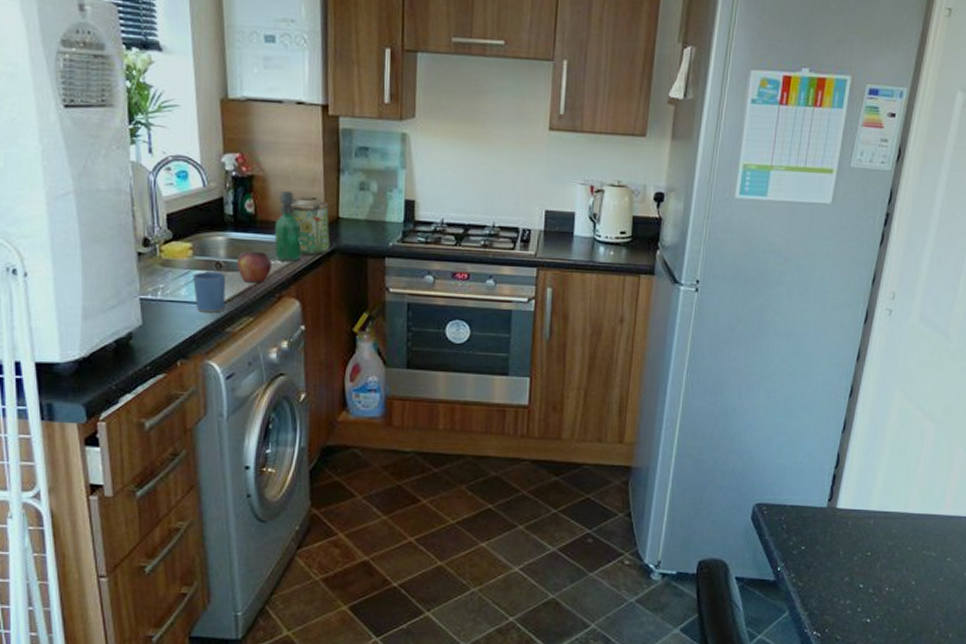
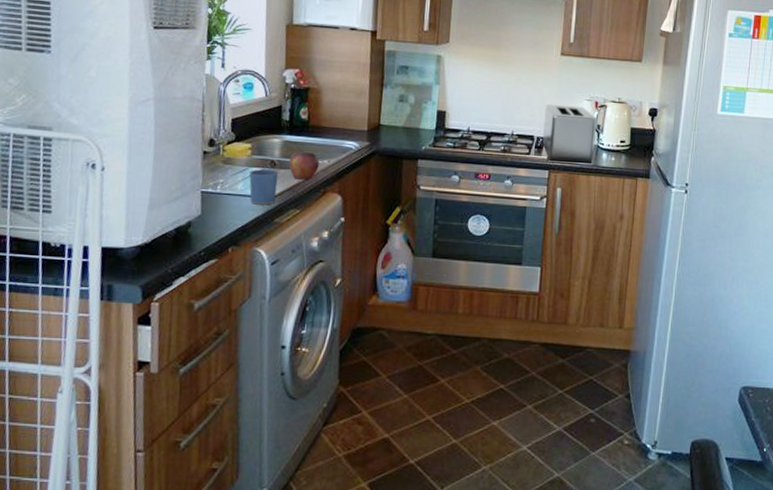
soap dispenser: present [274,190,302,263] -> none [322,100,348,163]
canister: present [291,196,330,256] -> none [339,105,372,157]
toaster: none [529,190,593,259] -> present [542,105,598,163]

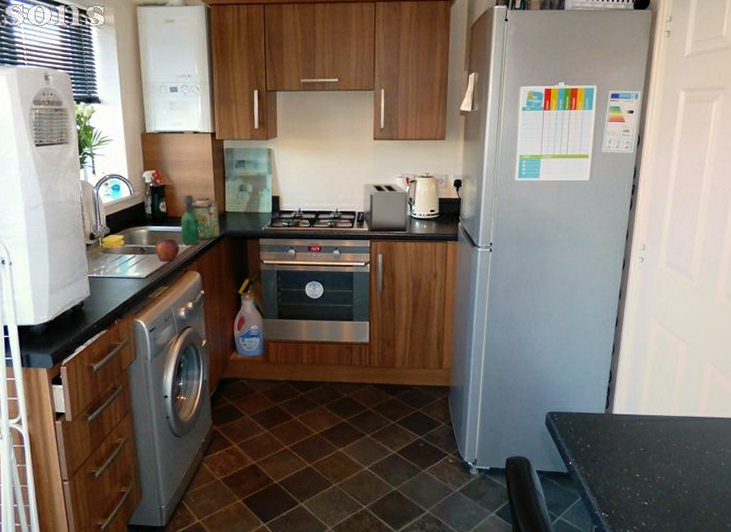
mug: present [249,168,279,205] -> none [125,254,148,284]
soap dispenser: none [322,100,348,163] -> present [180,194,200,246]
canister: none [339,105,372,157] -> present [192,197,220,240]

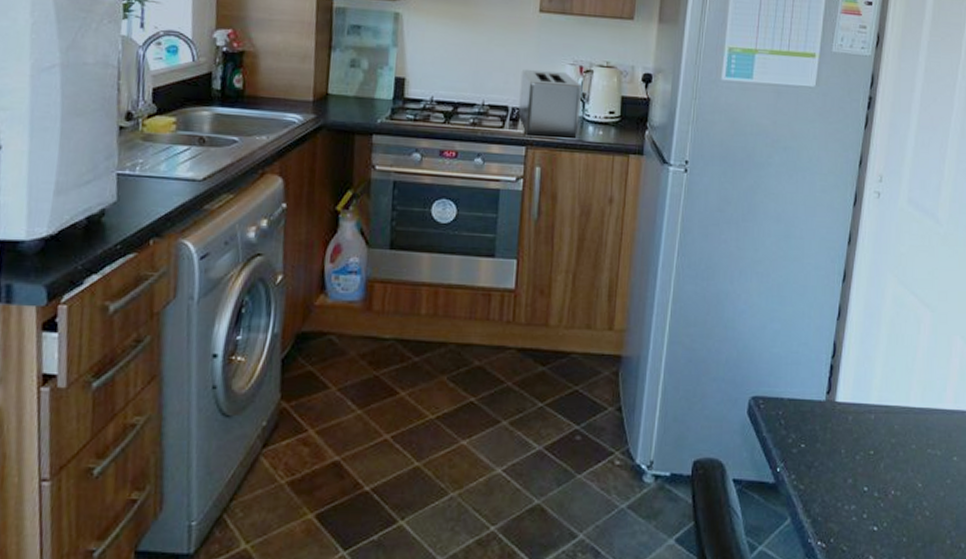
fruit: present [155,237,179,262] -> none [220,124,257,159]
soap dispenser: present [180,194,200,246] -> none [260,66,290,139]
canister: present [192,197,220,240] -> none [280,72,318,132]

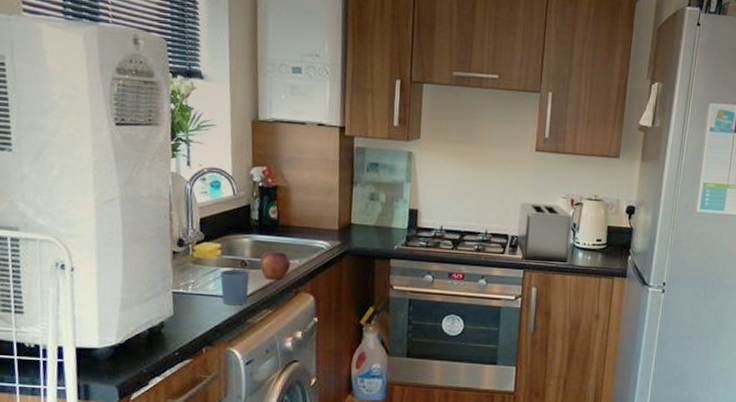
mug: none [173,146,209,189] -> present [220,268,250,306]
fruit: none [220,124,257,159] -> present [260,249,290,280]

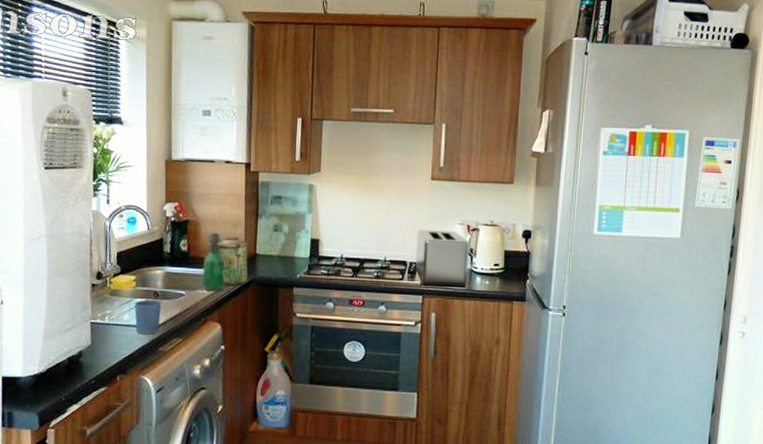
fruit: present [260,249,290,280] -> none [171,280,199,309]
soap dispenser: none [293,199,318,262] -> present [202,232,225,292]
canister: none [309,204,343,257] -> present [217,236,248,286]

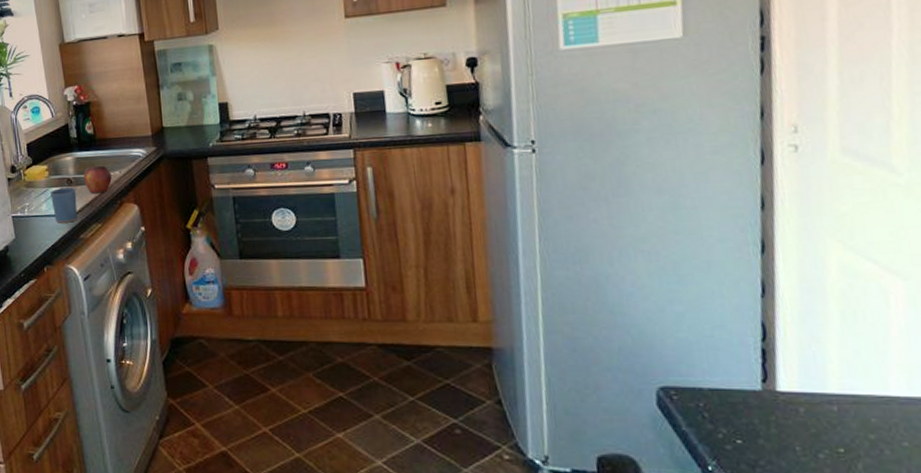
fruit: none [171,280,199,309] -> present [84,164,112,194]
soap dispenser: present [202,232,225,292] -> none [110,110,135,173]
canister: present [217,236,248,286] -> none [123,112,159,165]
toaster: present [415,230,470,288] -> none [336,72,406,139]

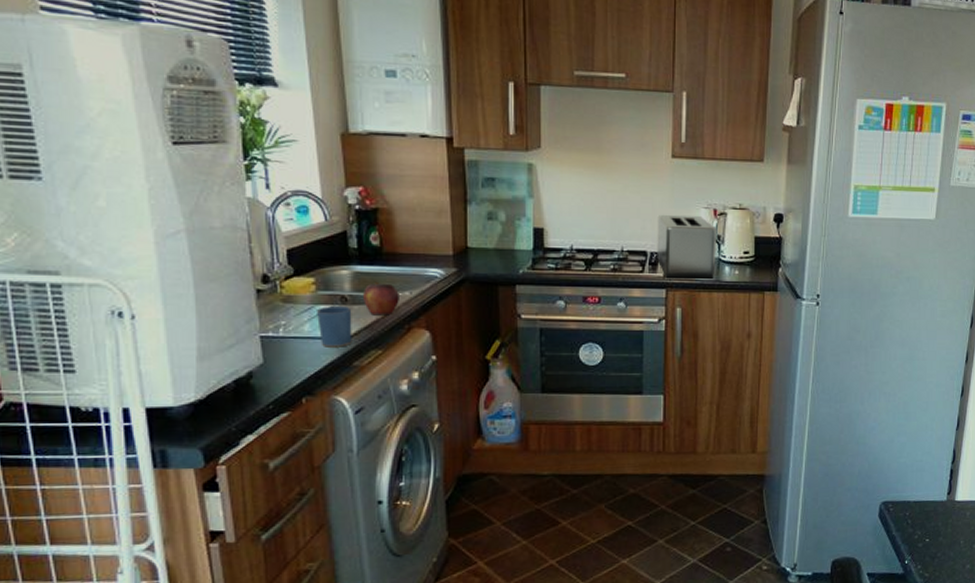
toaster: none [336,72,406,139] -> present [657,215,717,279]

